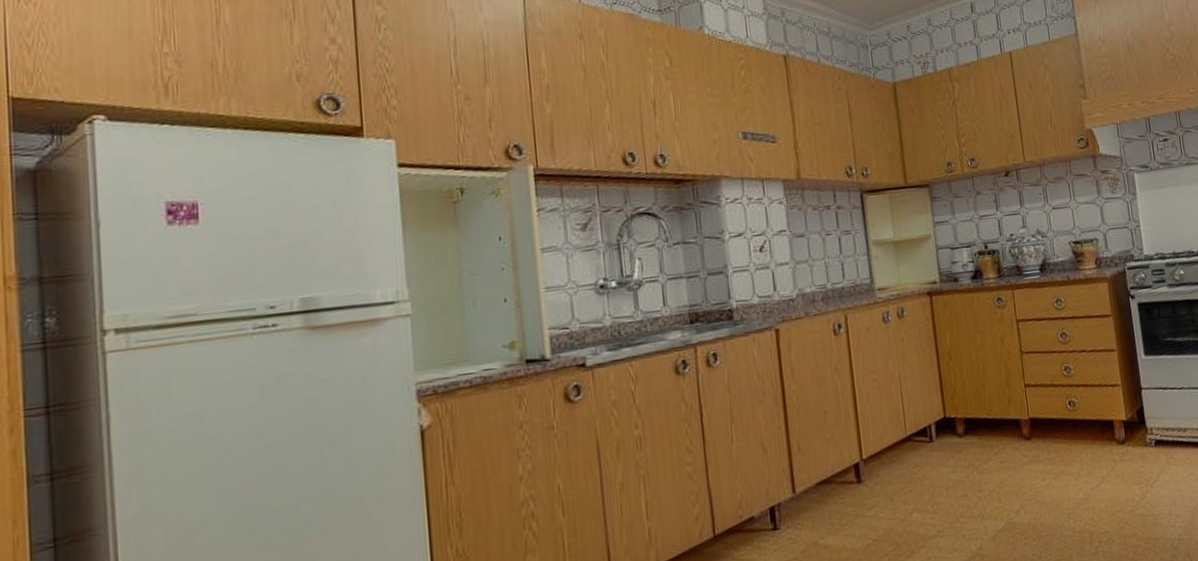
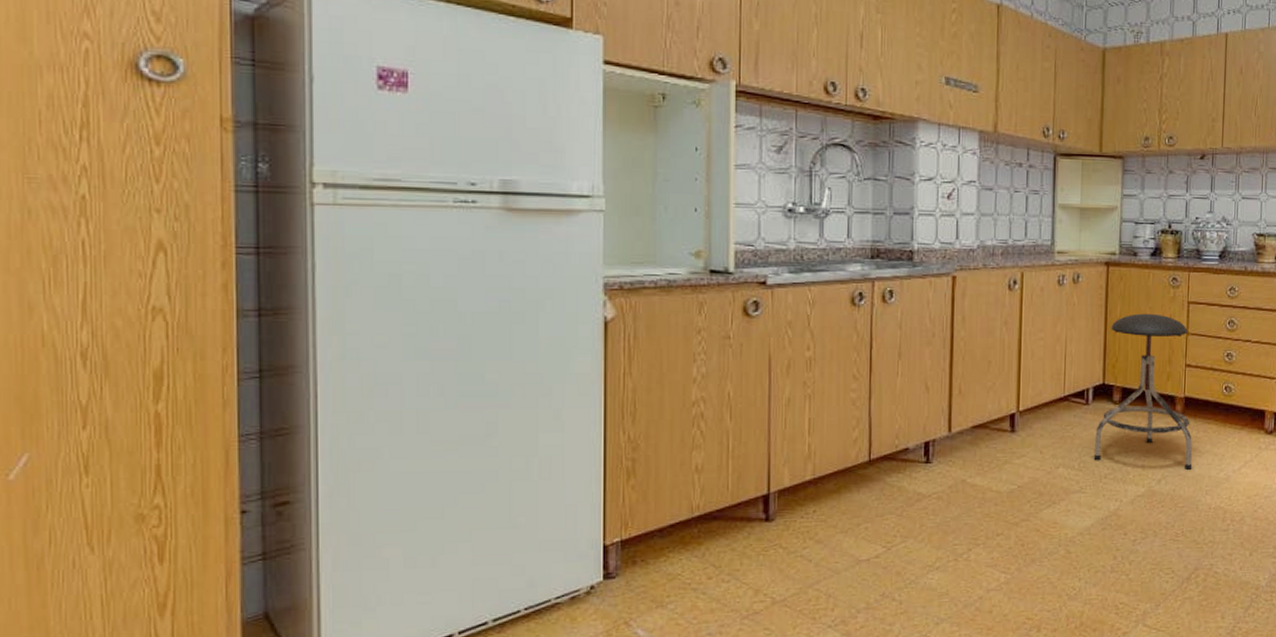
stool: none [943,337,1050,500] -> present [1093,313,1193,470]

